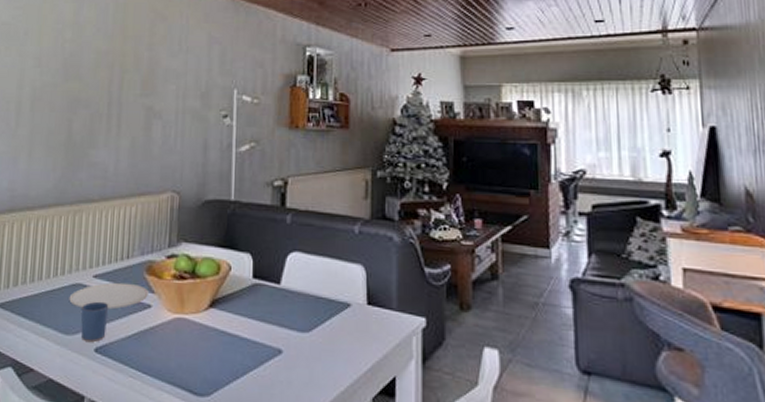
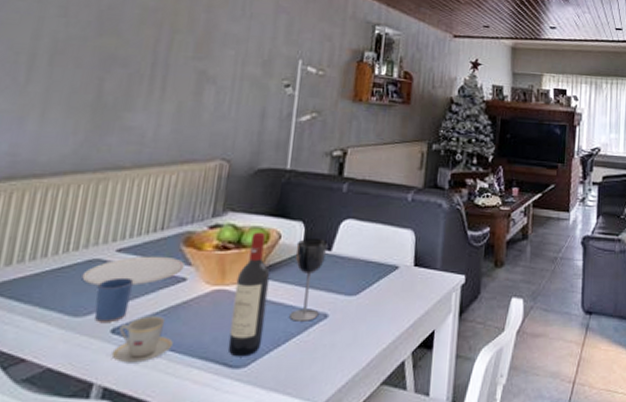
teacup: none [96,339,145,382] -> present [111,316,173,363]
wine bottle: none [191,262,224,386] -> present [227,232,270,357]
wine glass: none [245,271,276,356] -> present [289,239,328,322]

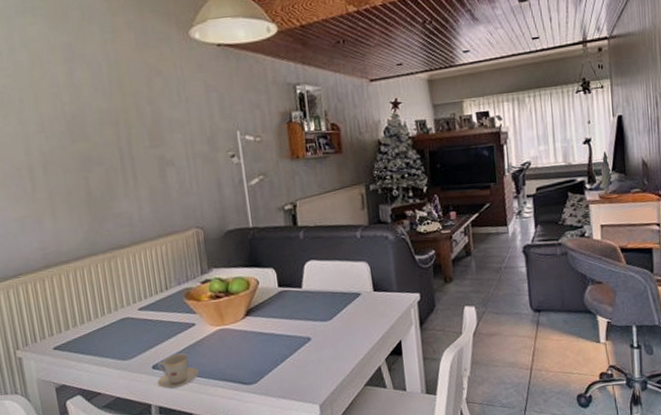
plate: present [82,256,185,286] -> none [120,309,191,337]
mug: present [94,277,134,322] -> none [133,328,160,362]
wine bottle: present [227,232,270,357] -> none [232,280,264,377]
wine glass: present [289,239,328,322] -> none [272,279,303,346]

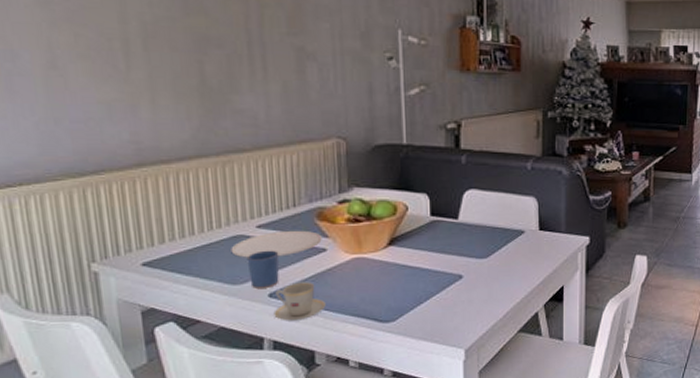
plate: none [120,309,191,337] -> present [231,230,322,258]
mug: none [133,328,160,362] -> present [246,250,280,288]

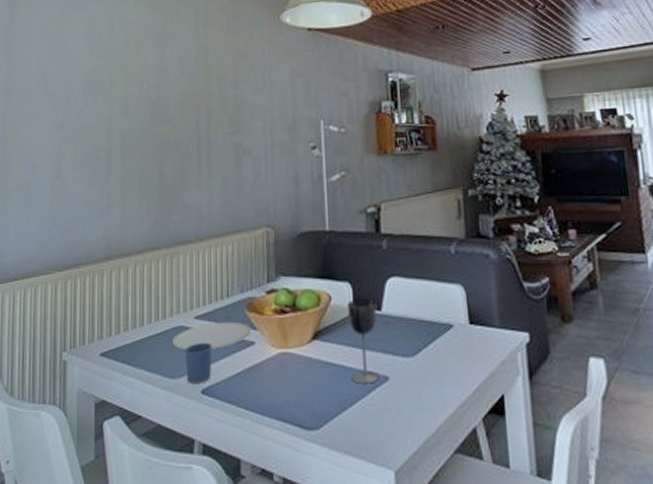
teacup: present [273,282,326,321] -> none [205,378,252,422]
wine glass: none [424,209,454,282] -> present [347,299,379,384]

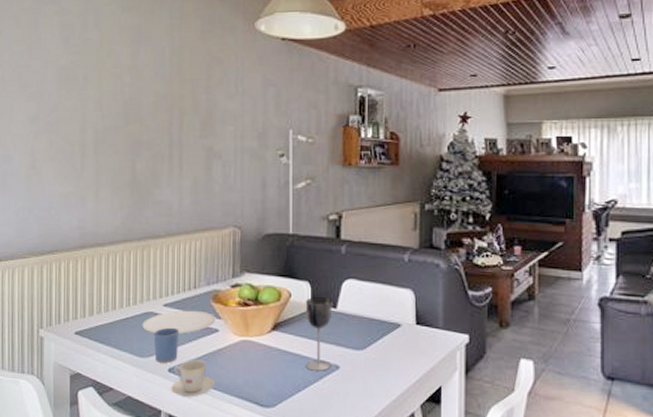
teacup: none [205,378,252,422] -> present [171,360,215,397]

